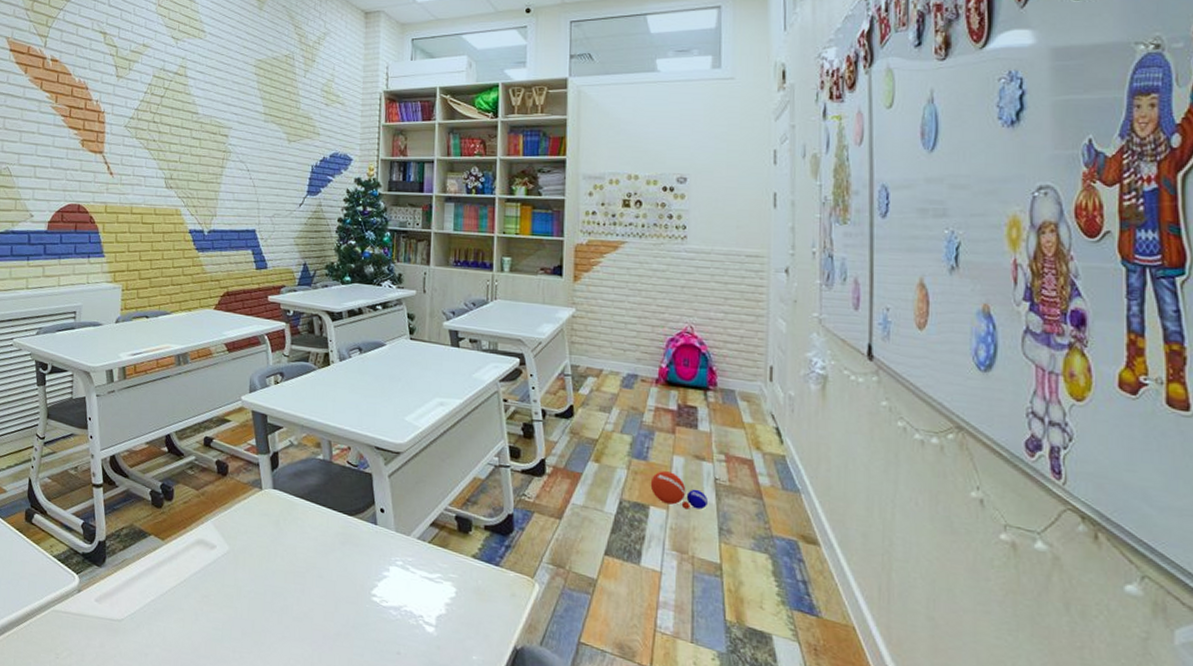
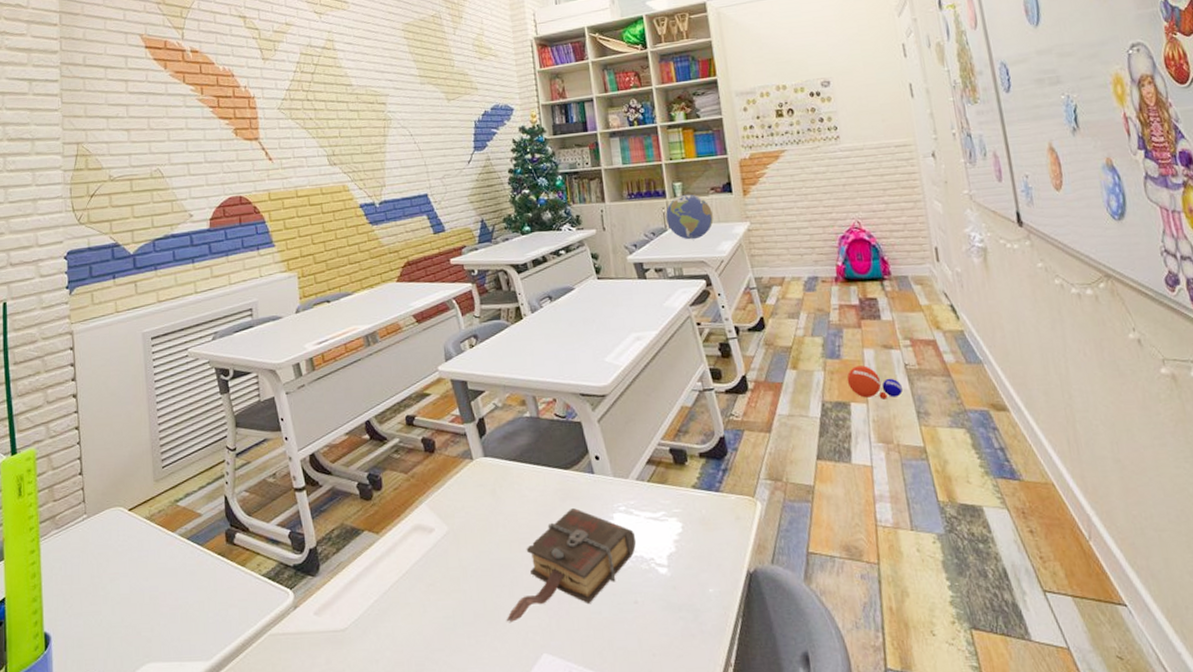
book: none [271,553,408,647] -> present [506,508,637,624]
globe: none [489,270,538,317] -> present [666,194,714,240]

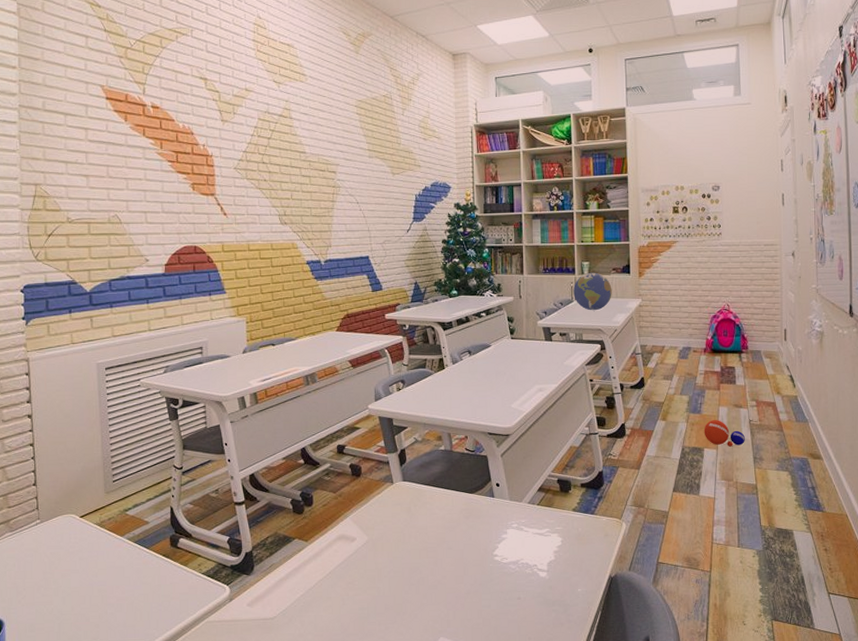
book: present [506,508,637,624] -> none [411,525,524,614]

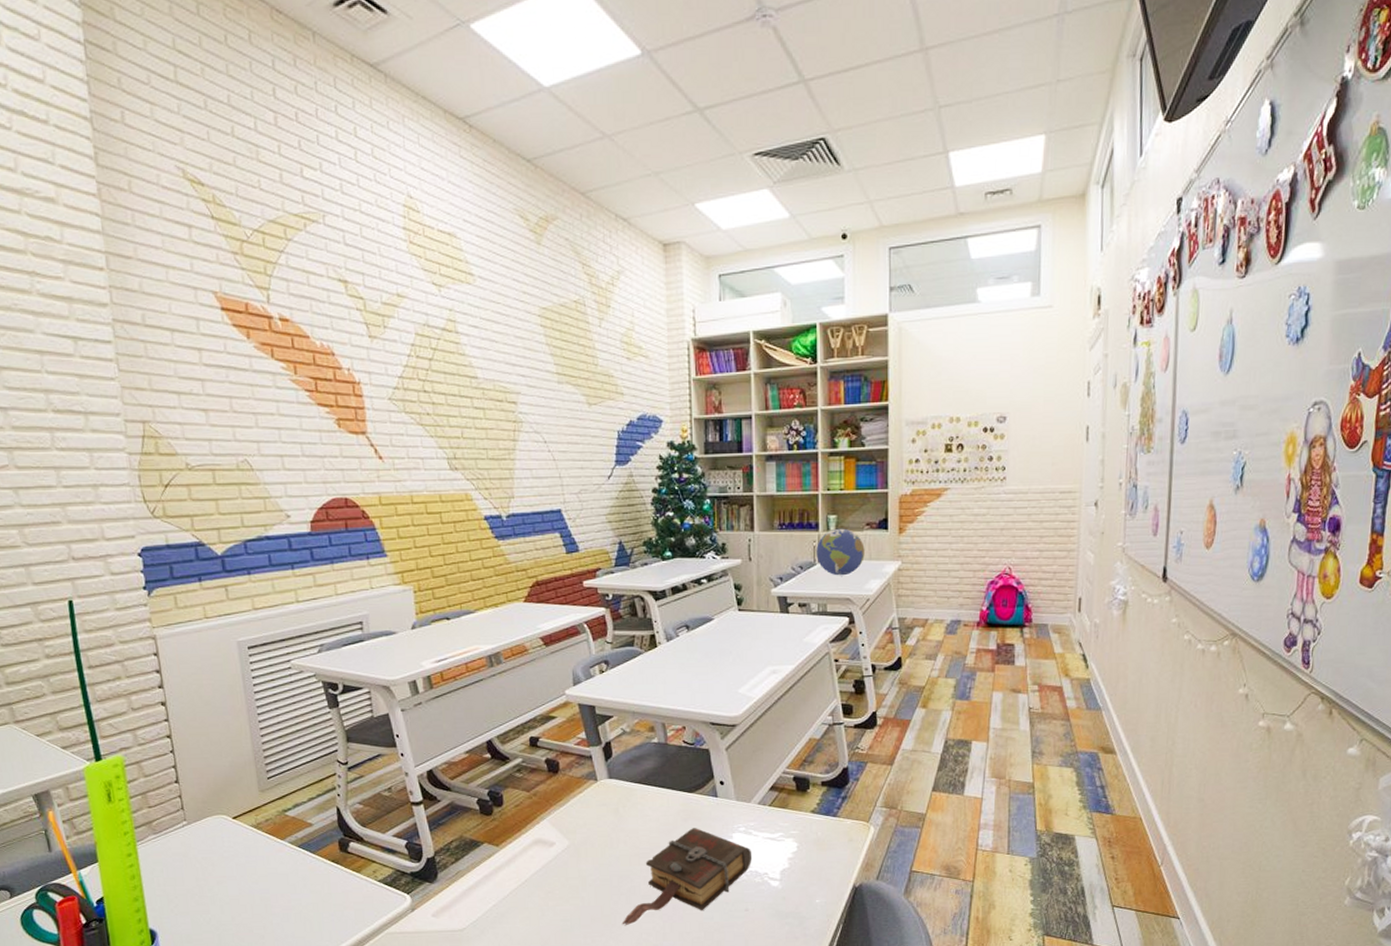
book: none [411,525,524,614] -> present [622,828,753,926]
ball: present [704,420,745,447] -> none [972,707,1023,739]

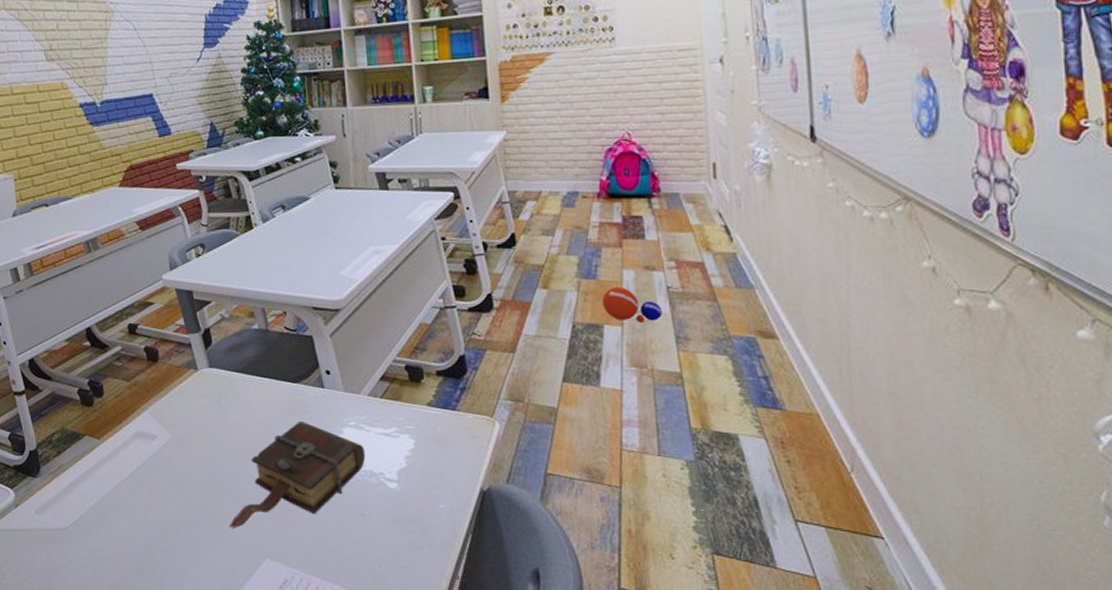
globe: present [816,528,865,576] -> none [413,99,466,149]
ball: none [972,707,1023,739] -> present [602,287,662,323]

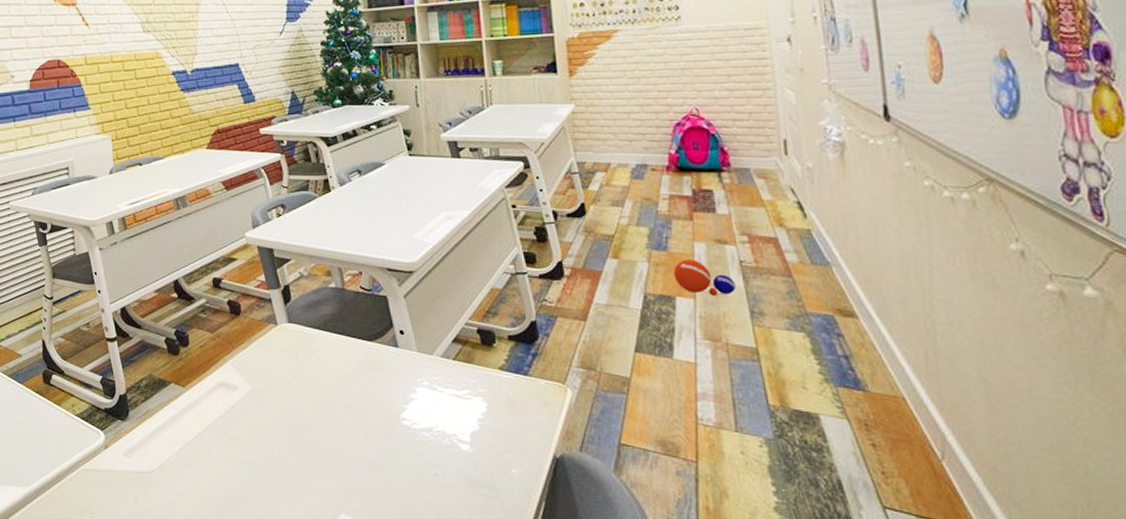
book: present [229,422,366,529] -> none [305,379,439,482]

